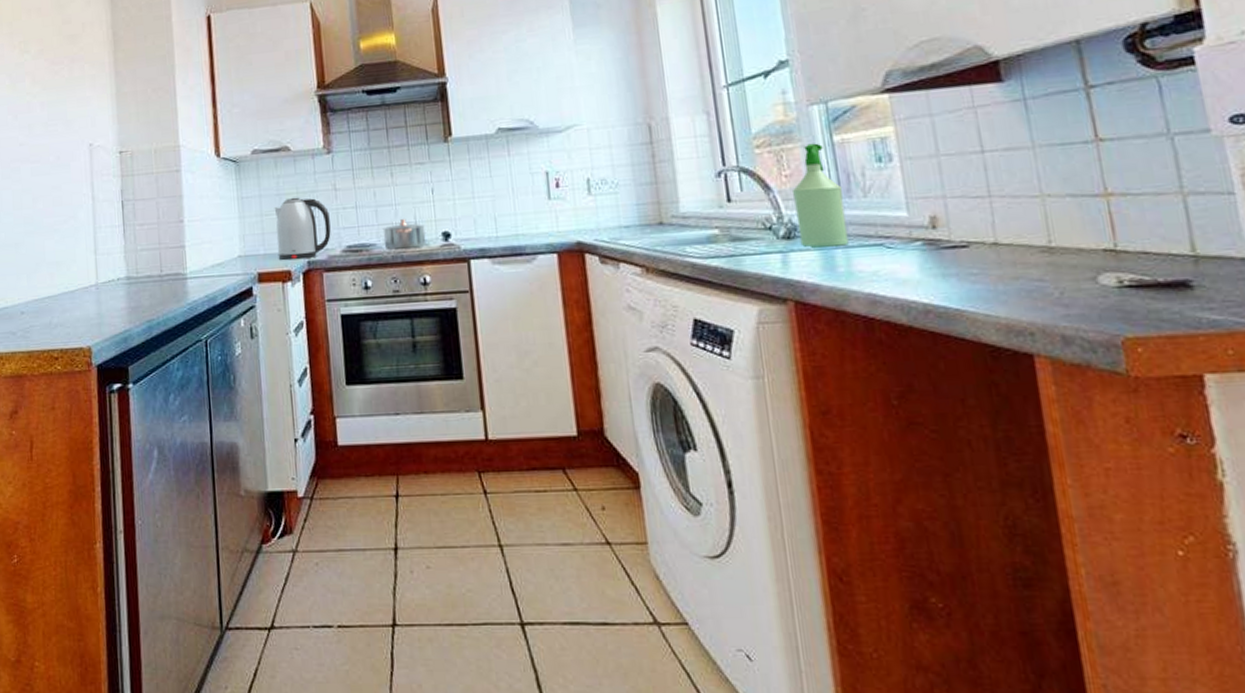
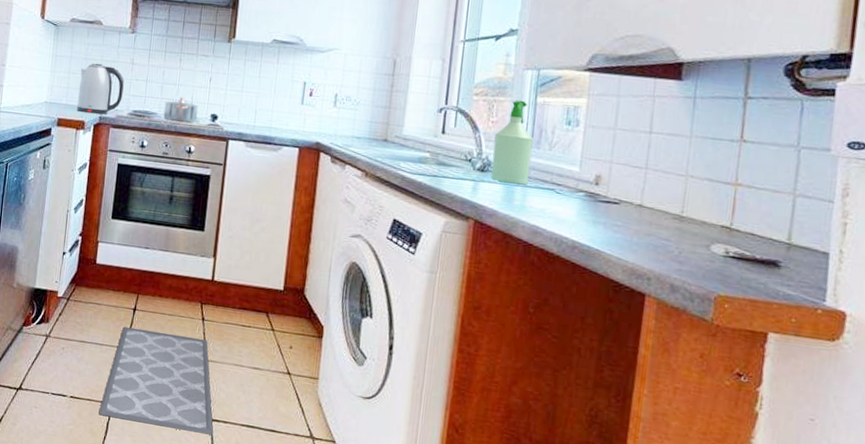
bath mat: none [377,518,530,645] -> present [98,326,214,435]

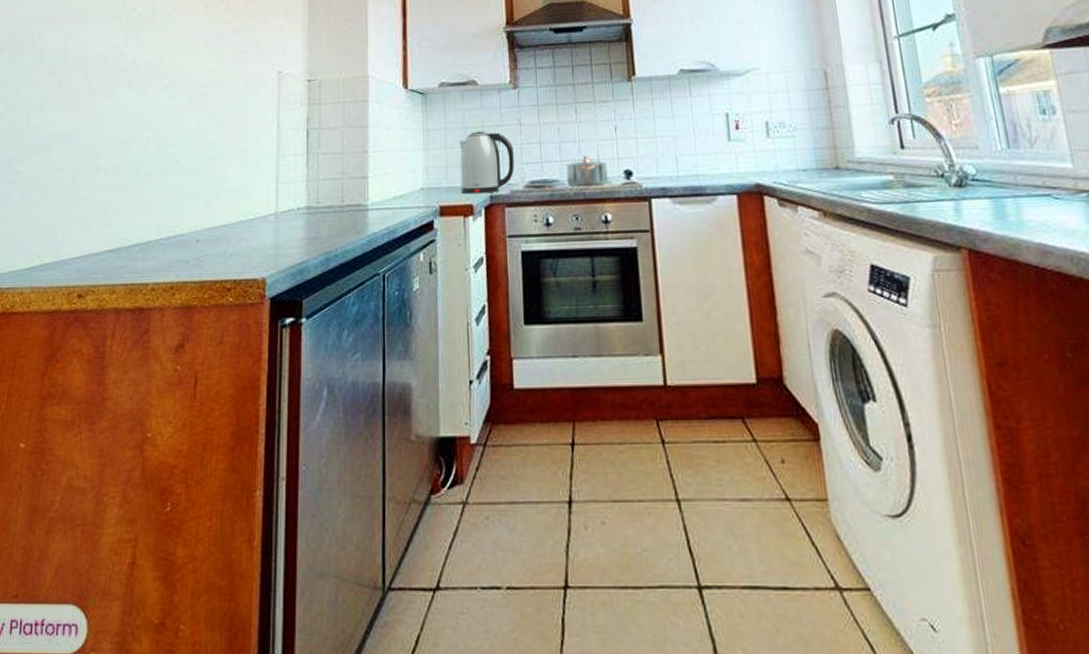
bath mat: present [98,326,214,435] -> none [548,470,708,611]
spray bottle: present [490,100,535,185] -> none [961,94,1018,196]

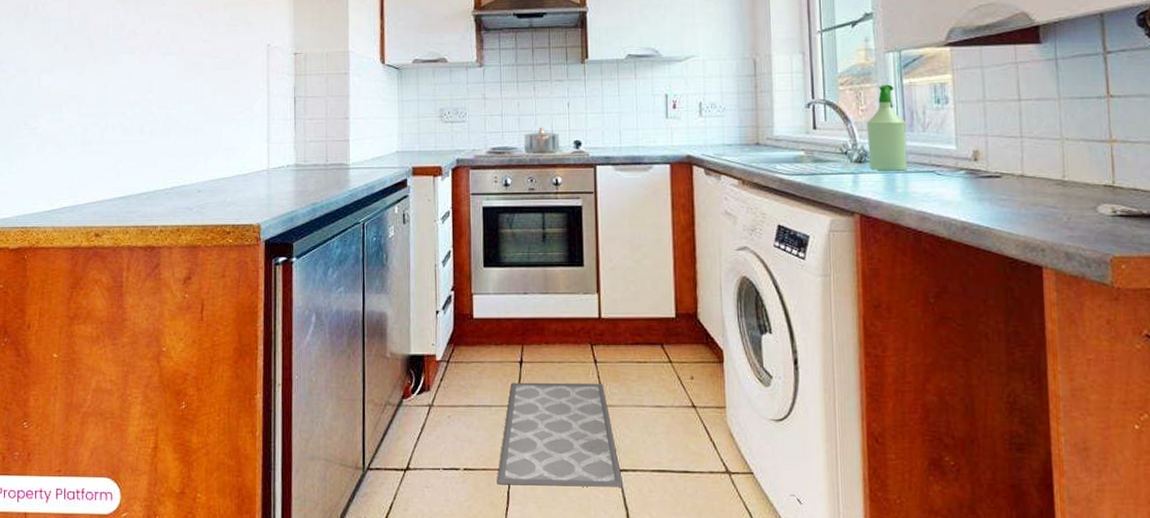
kettle: present [459,131,514,195] -> none [430,103,478,158]
bath mat: none [548,470,708,611] -> present [497,382,624,487]
spray bottle: none [961,94,1018,196] -> present [866,84,908,171]

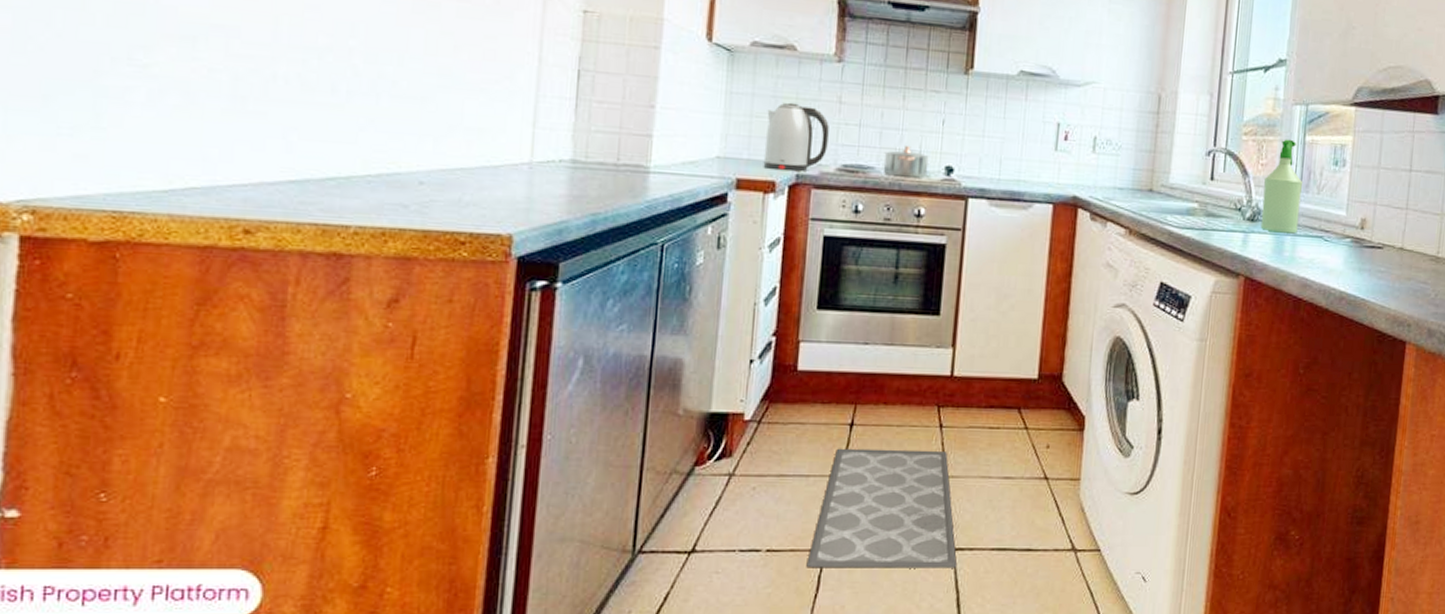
kettle: none [430,103,478,158] -> present [763,102,829,172]

